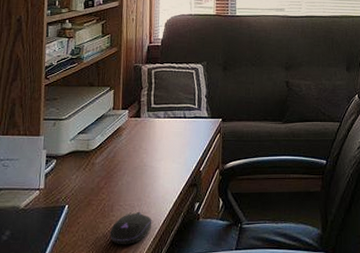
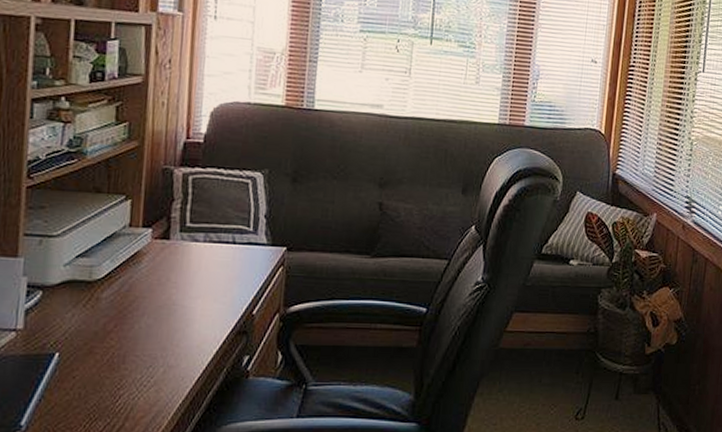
computer mouse: present [109,211,152,245] -> none [119,364,182,408]

